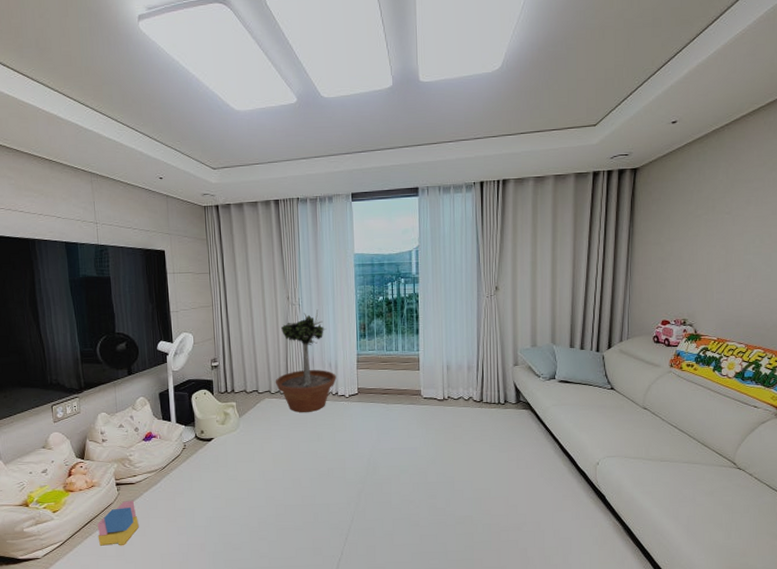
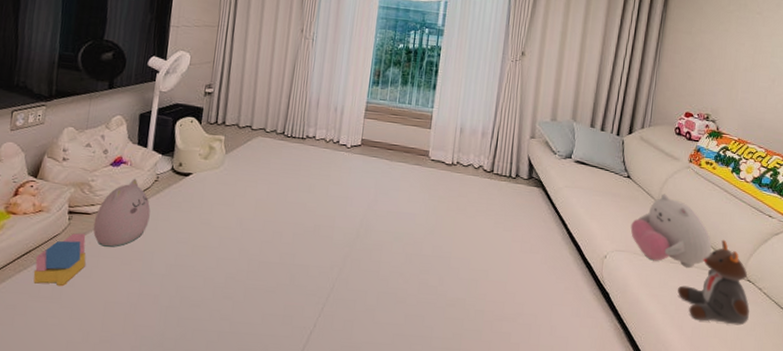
plush toy: none [138,449,185,509] -> present [93,178,151,247]
potted tree: present [275,309,336,412] -> none [272,47,341,159]
plush toy: none [619,399,700,464] -> present [630,193,712,268]
teddy bear: none [670,434,742,510] -> present [678,239,750,326]

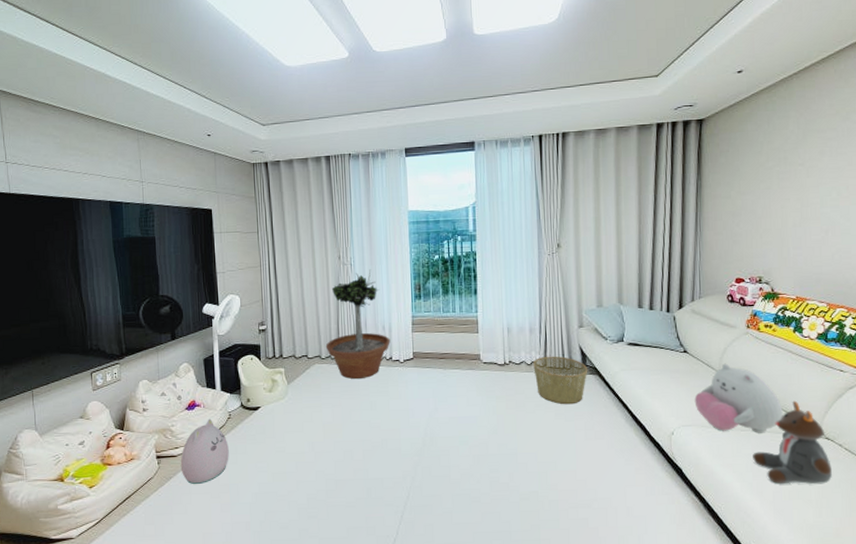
toy blocks: present [33,233,86,286] -> none [135,475,180,525]
potted tree: none [272,47,341,159] -> present [325,269,390,379]
basket: none [480,162,534,215] -> present [533,356,588,405]

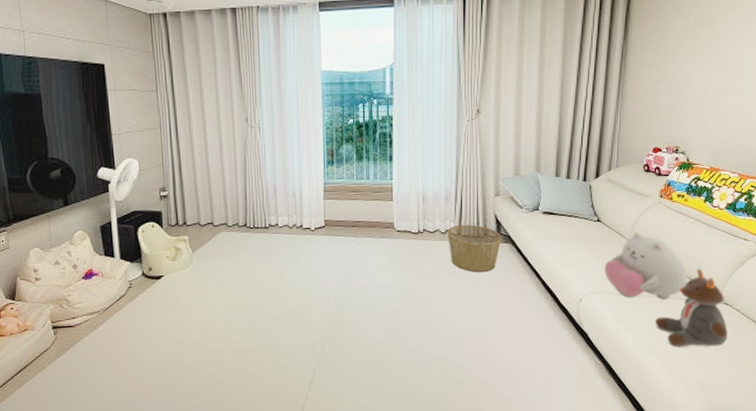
plush toy: present [180,418,229,484] -> none [78,288,131,354]
potted tree: present [325,269,390,379] -> none [232,133,301,247]

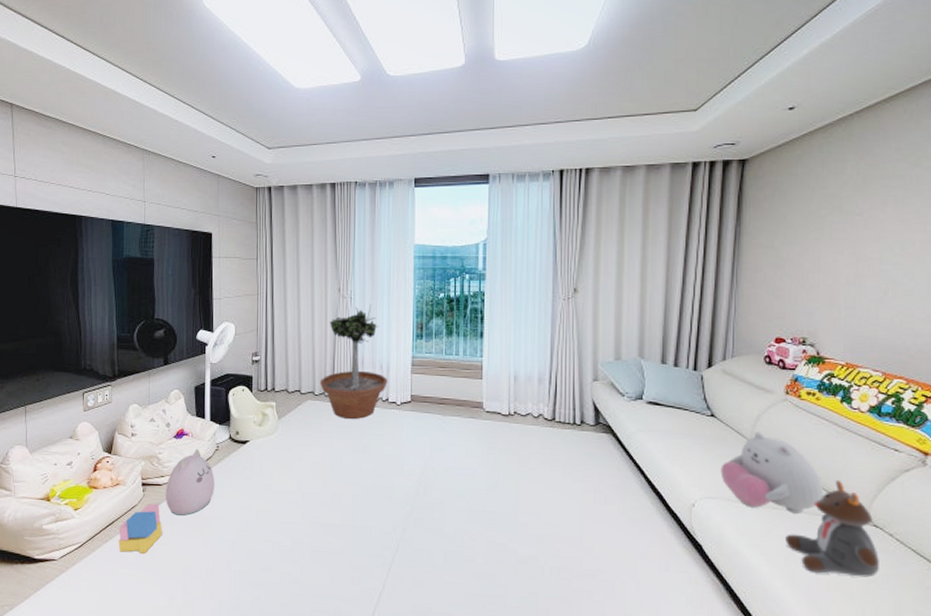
toy blocks: none [31,345,80,395] -> present [118,504,162,553]
plush toy: none [78,288,131,354] -> present [165,448,215,516]
potted tree: none [232,133,301,247] -> present [319,304,388,419]
basket: present [447,224,502,273] -> none [540,409,601,464]

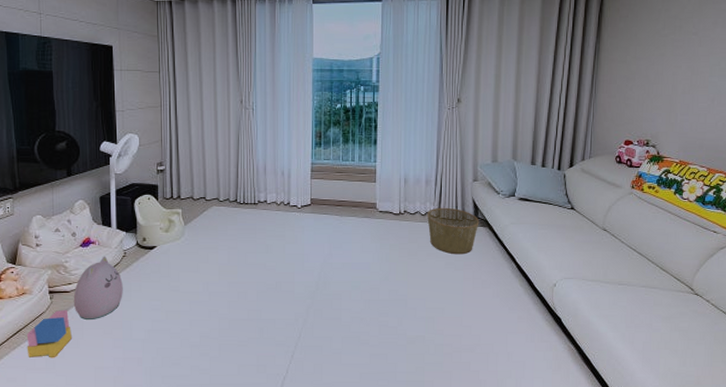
potted tree: present [319,304,388,419] -> none [224,115,289,222]
basket: none [540,409,601,464] -> present [427,207,480,255]
plush toy: present [720,431,824,514] -> none [577,221,658,288]
teddy bear: present [785,479,879,578] -> none [627,258,698,336]

